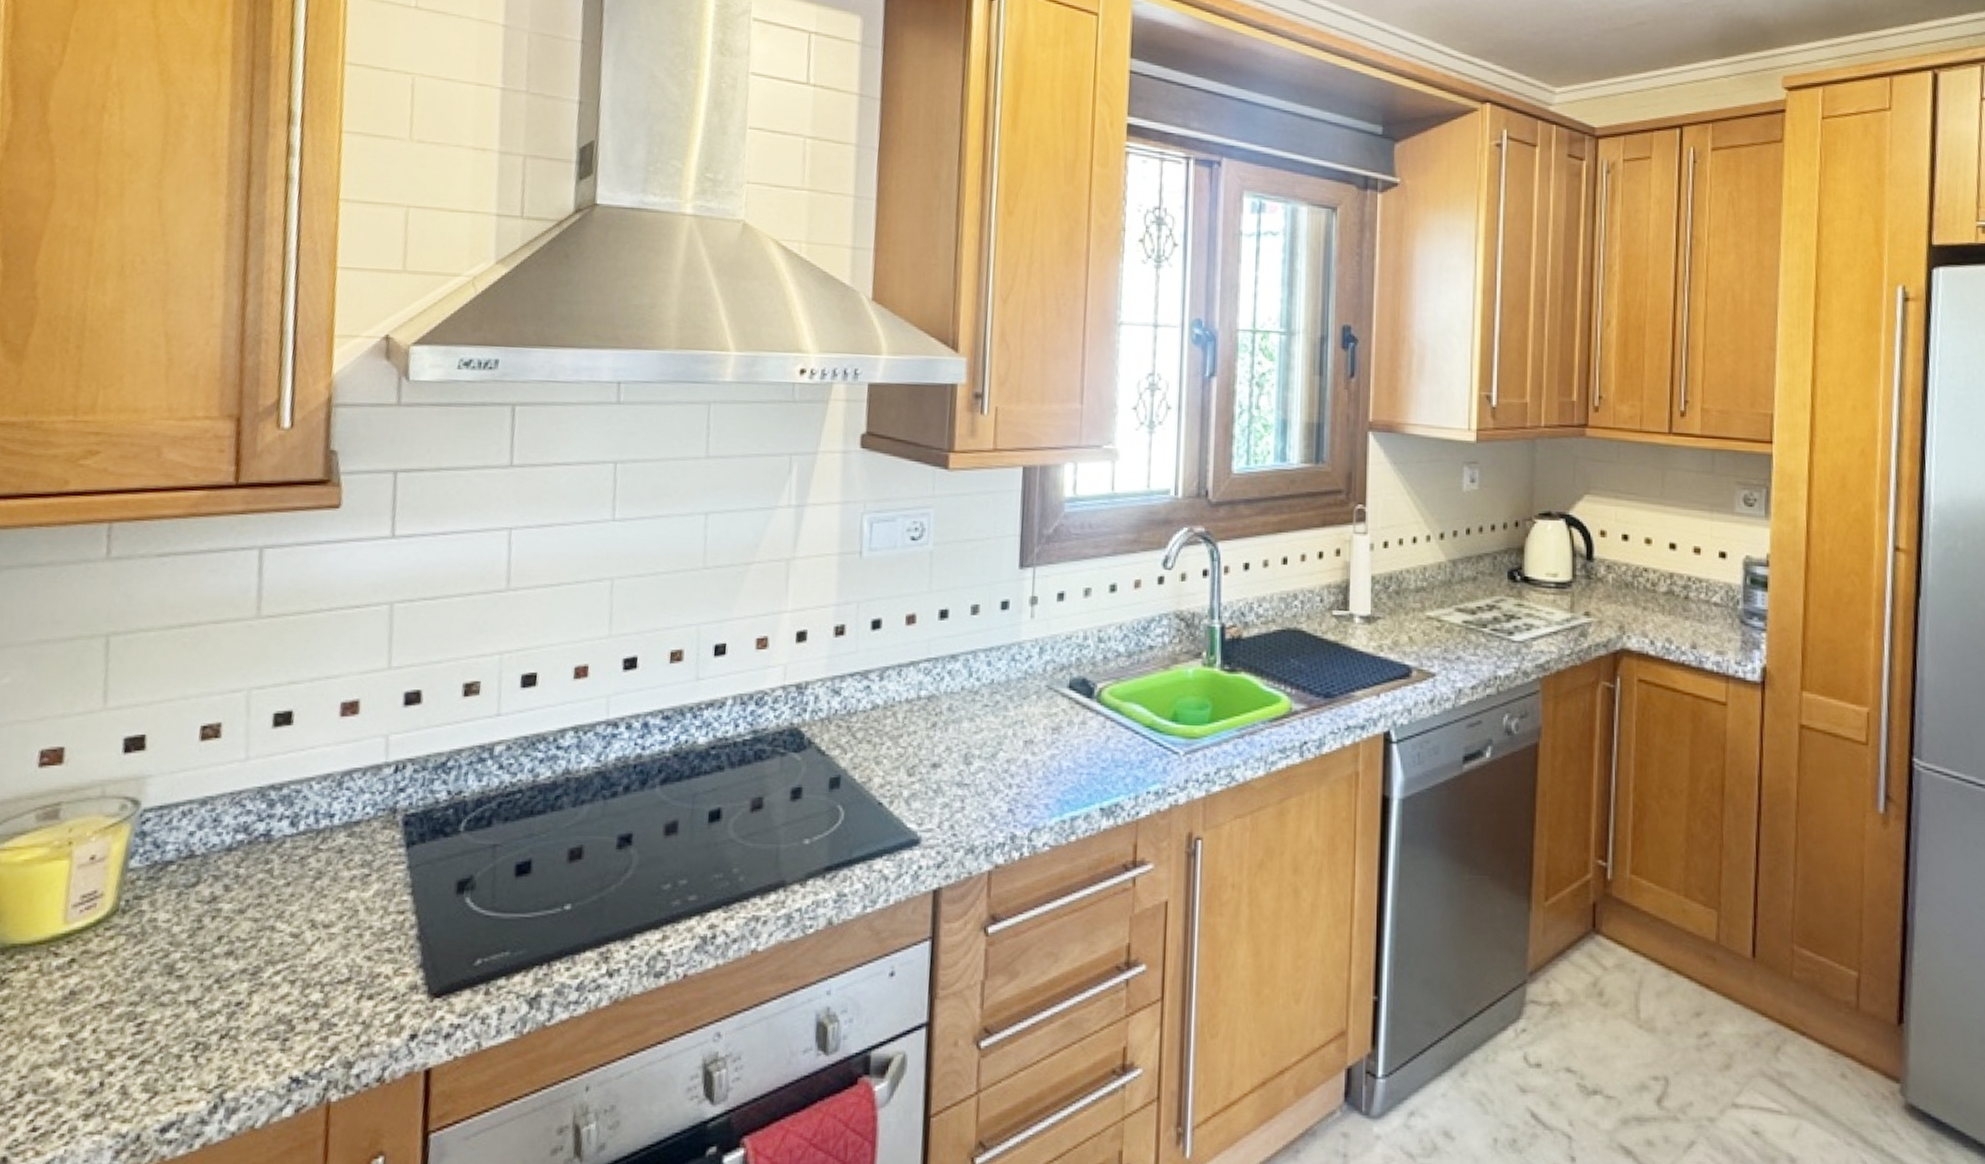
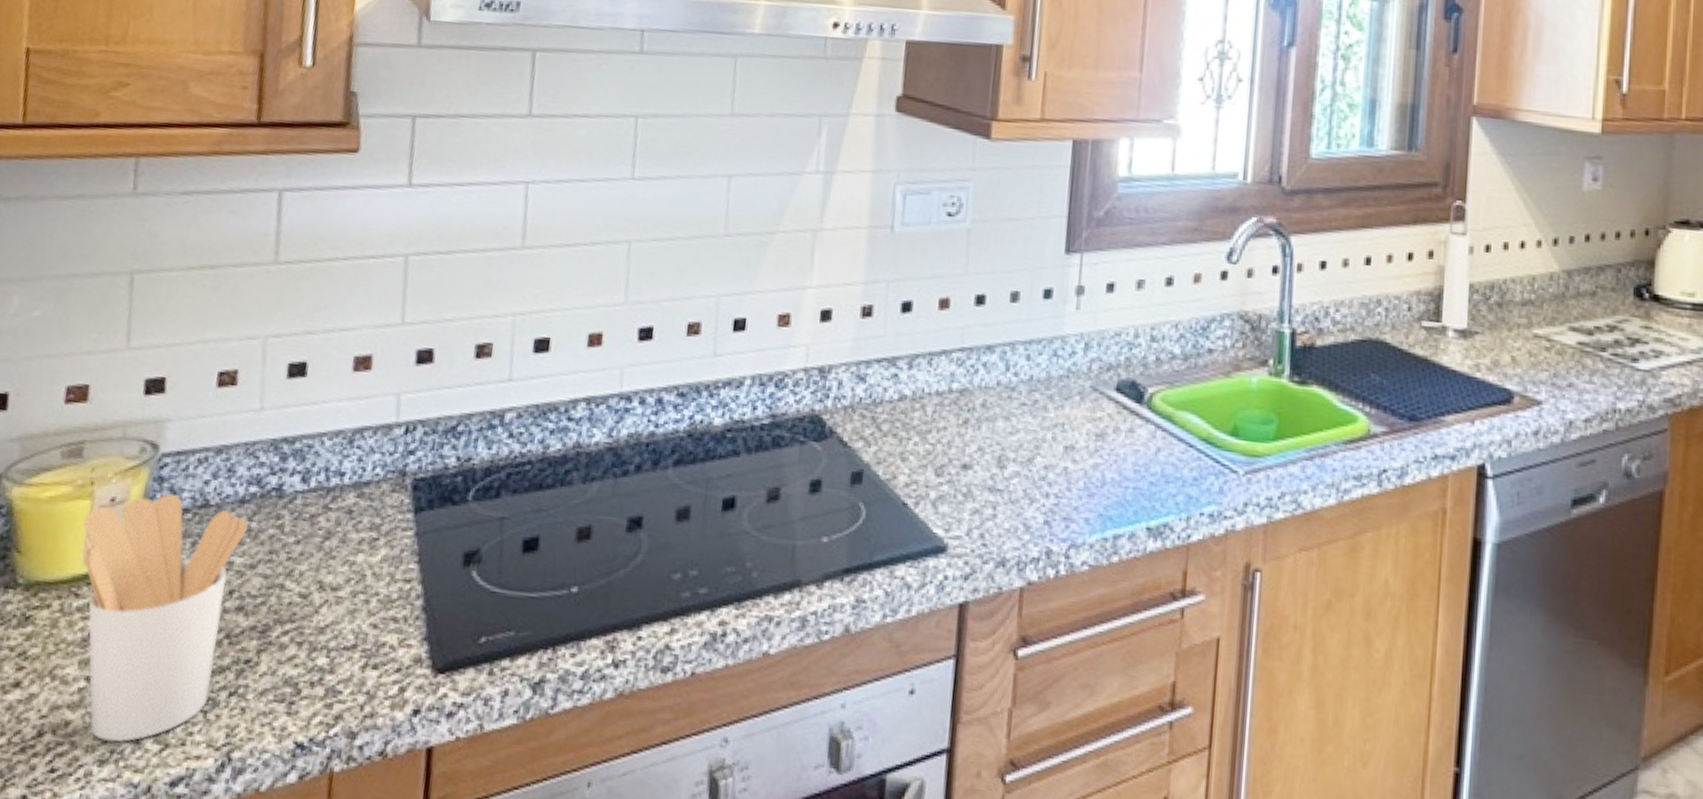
utensil holder: none [61,847,236,1095] -> present [83,493,249,743]

